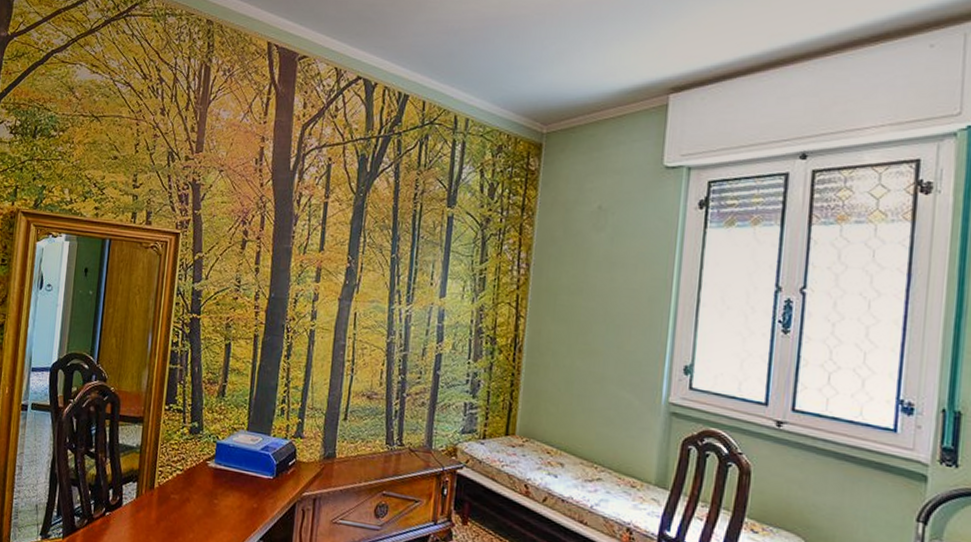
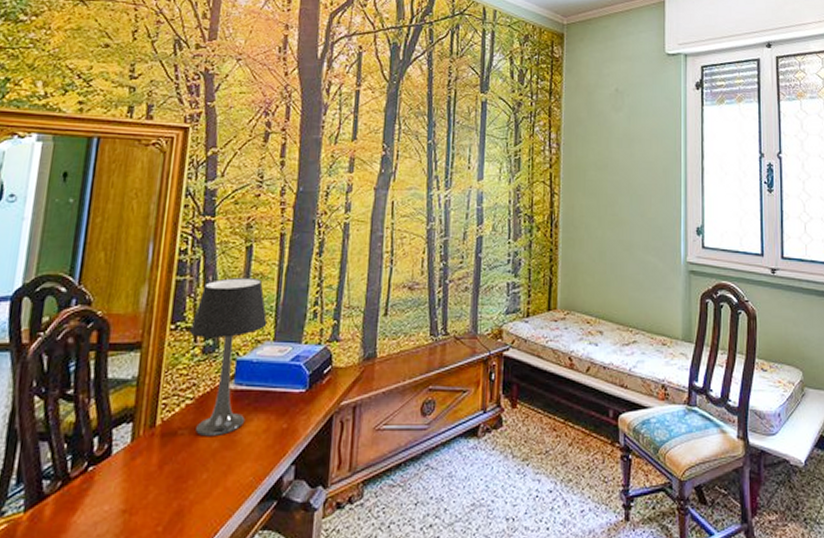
table lamp: none [180,370,242,505] -> present [190,277,268,437]

